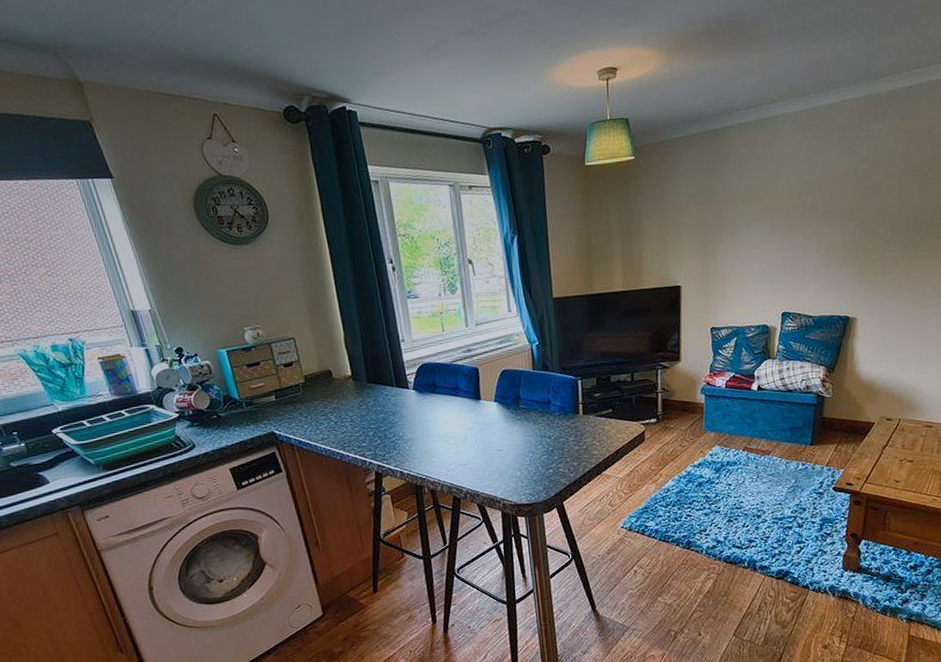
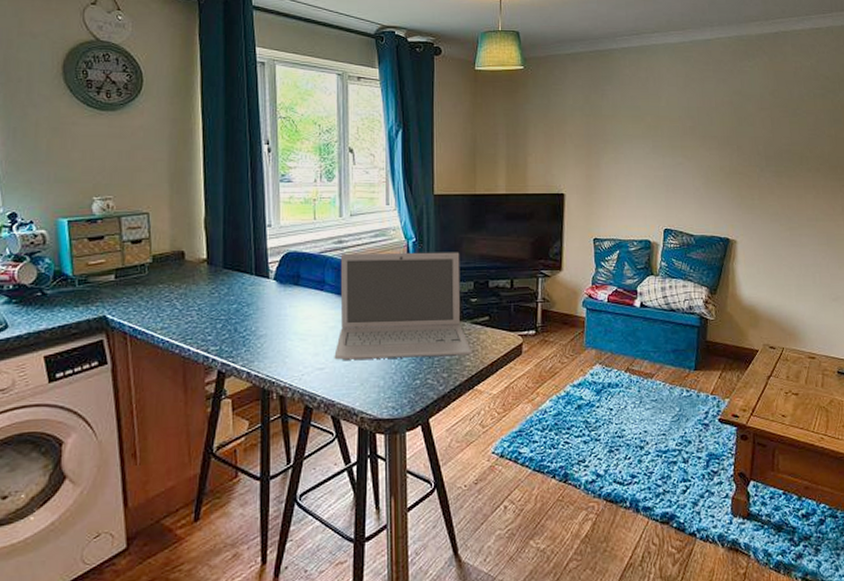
laptop: none [470,351,599,457] -> present [334,252,473,360]

